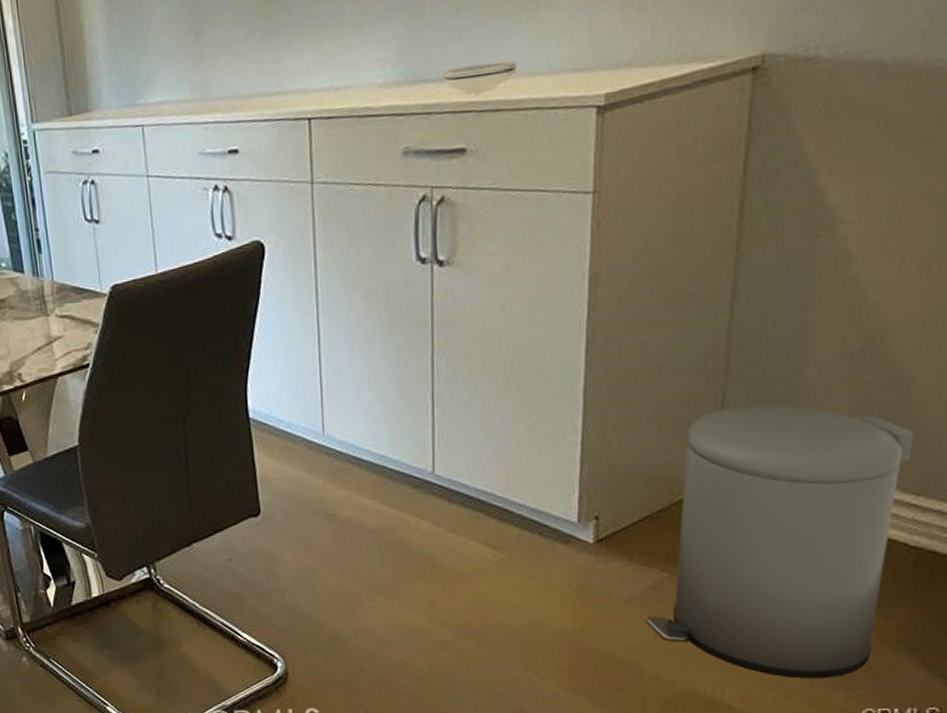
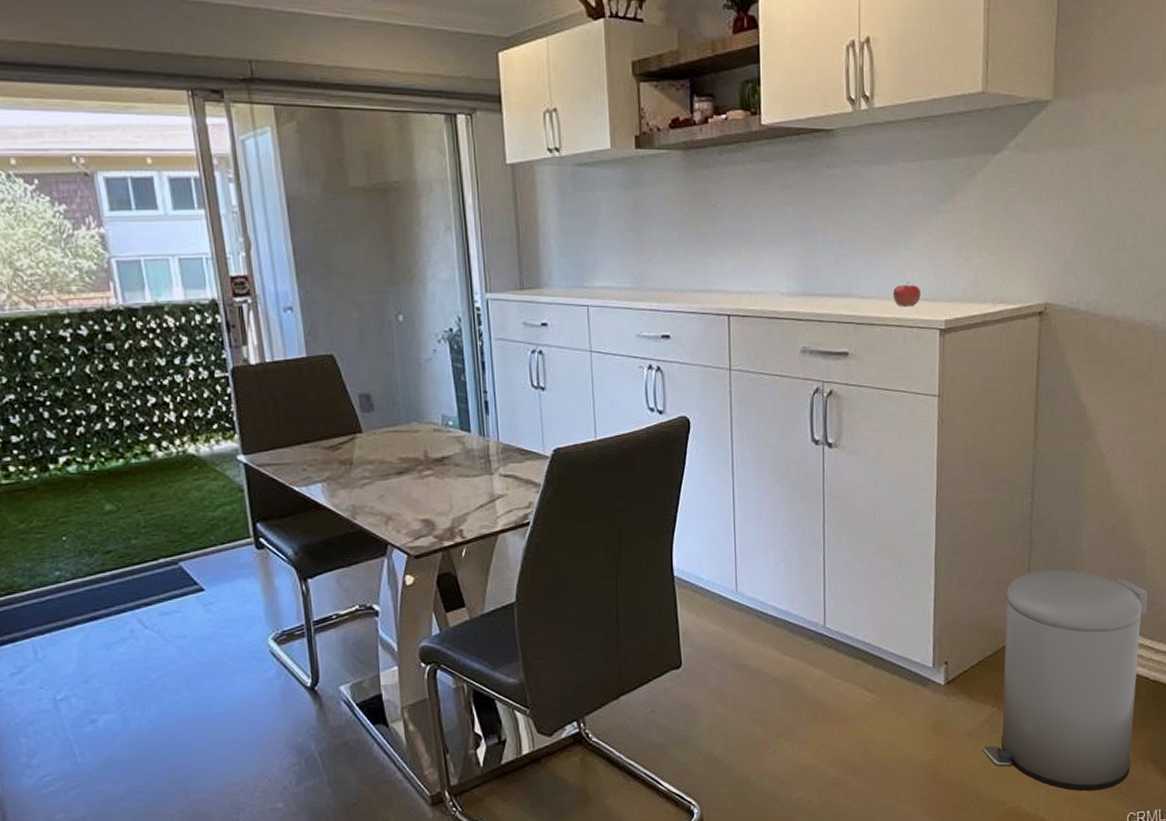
bowl: present [443,60,518,95] -> none [831,285,885,309]
fruit: none [529,48,570,85] -> present [892,280,921,308]

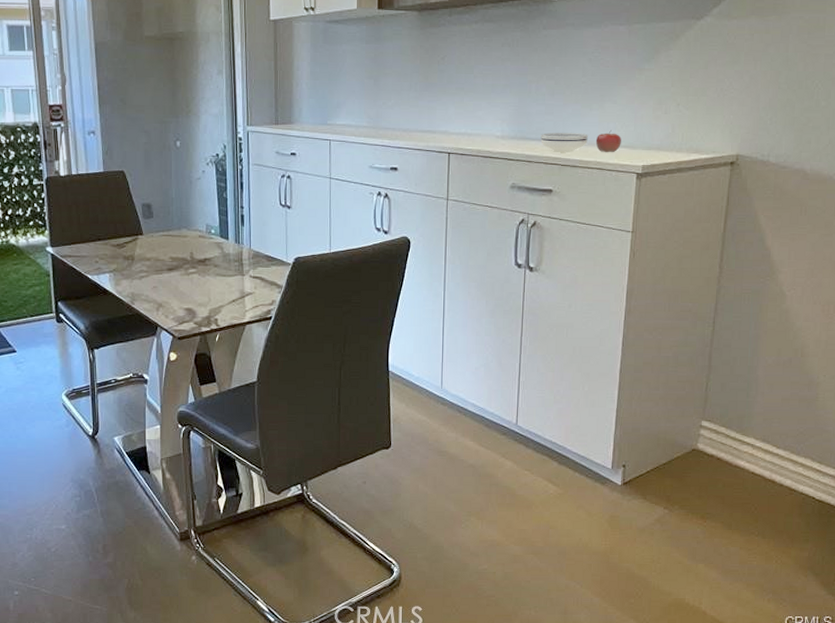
bowl: none [831,285,885,309] -> present [541,132,589,152]
pedal bin: present [982,569,1148,791] -> none [652,392,819,593]

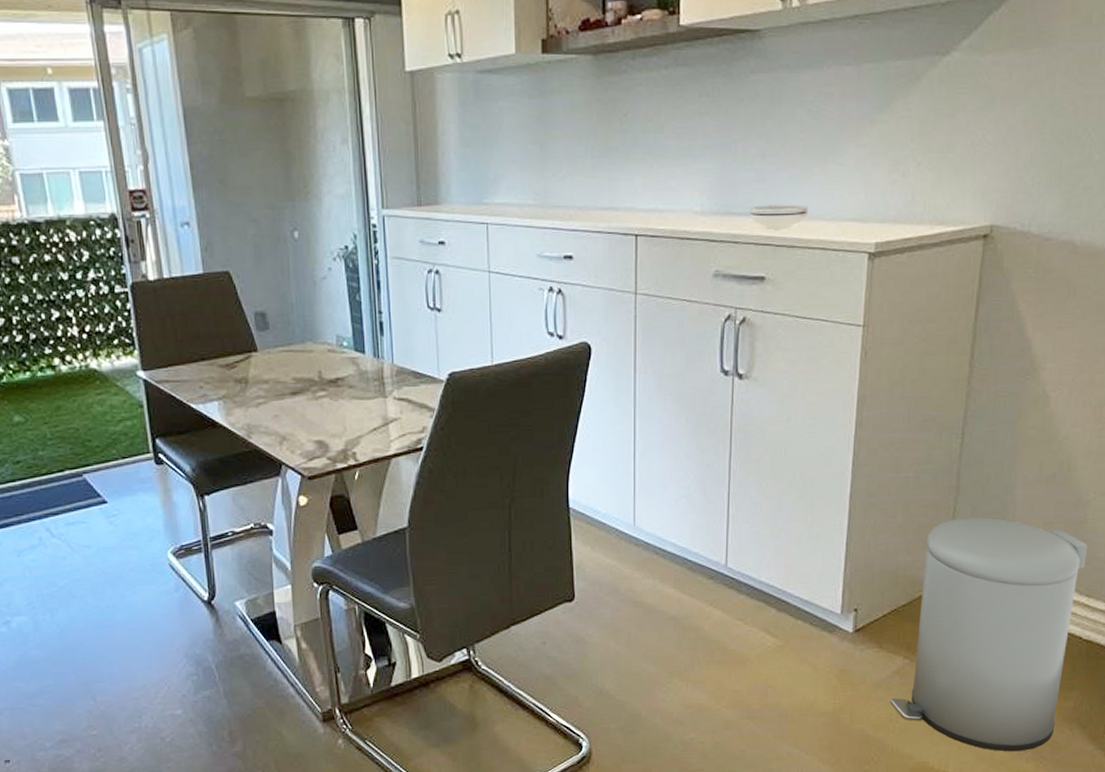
fruit: present [595,129,621,153] -> none [817,198,849,229]
pedal bin: none [652,392,819,593] -> present [890,517,1088,752]

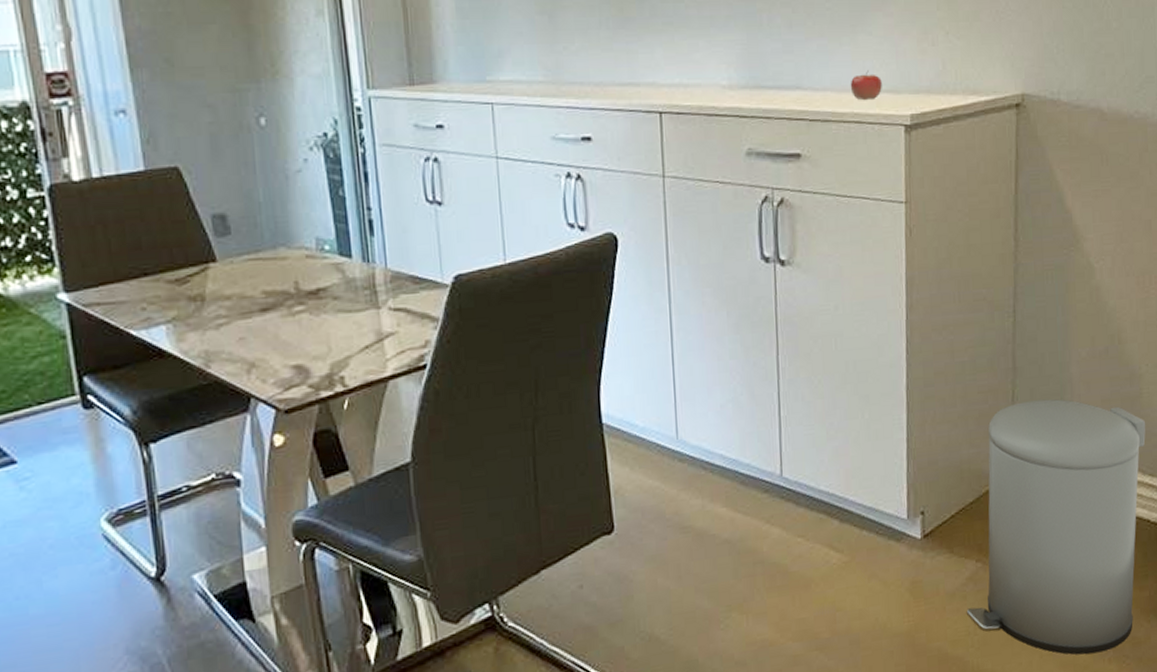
bowl: present [749,203,809,230] -> none [780,75,841,103]
fruit: none [817,198,849,229] -> present [850,69,882,101]

